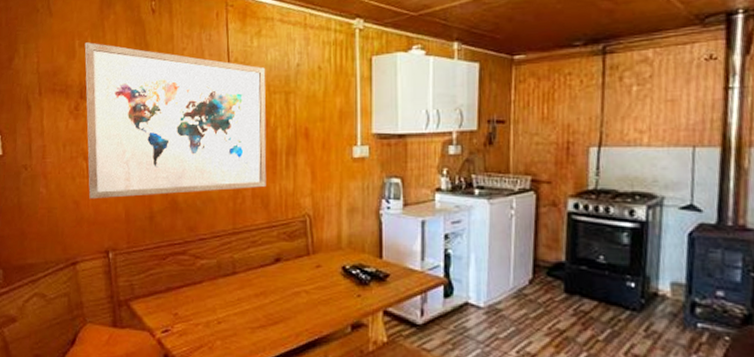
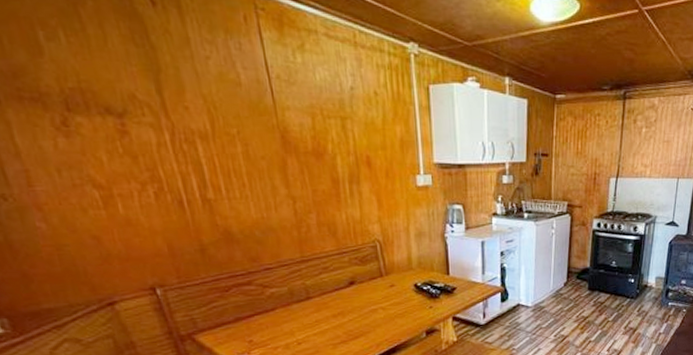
wall art: present [84,42,267,199] -> none [54,35,332,234]

